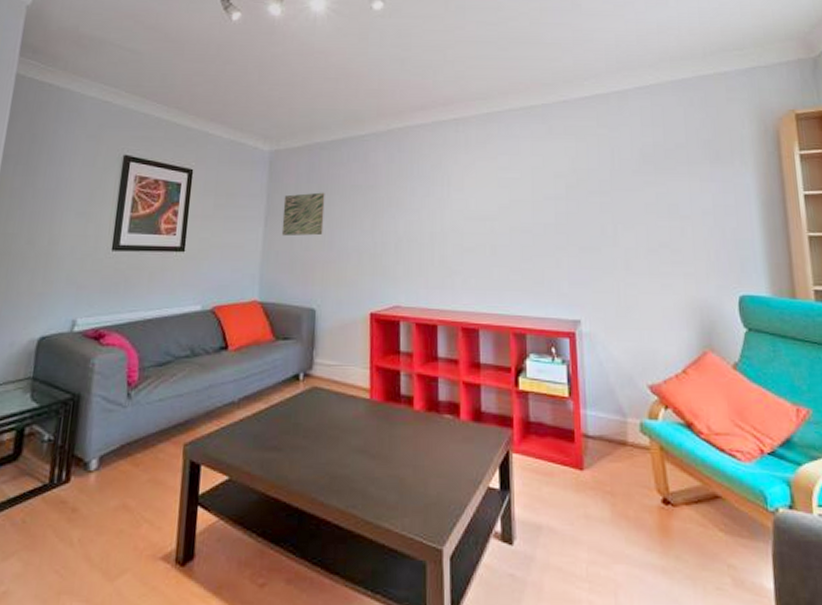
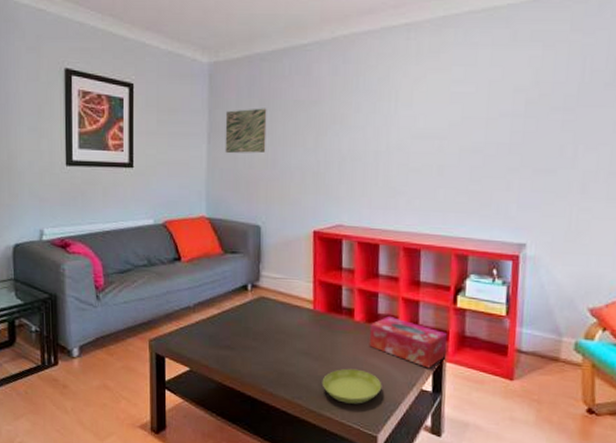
saucer: none [379,466,446,510] -> present [322,368,382,404]
tissue box: none [430,404,512,461] -> present [369,317,448,369]

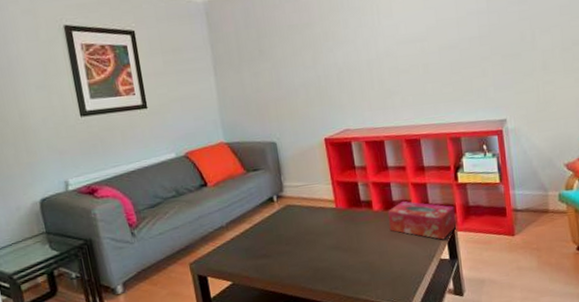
wall art: present [225,108,267,154] -> none [227,36,270,82]
saucer: present [322,368,382,404] -> none [353,252,407,284]

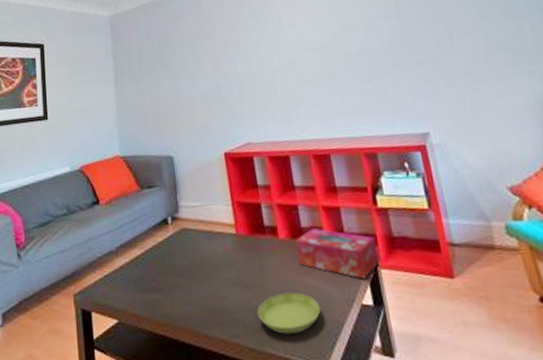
saucer: none [353,252,407,284] -> present [257,292,321,334]

